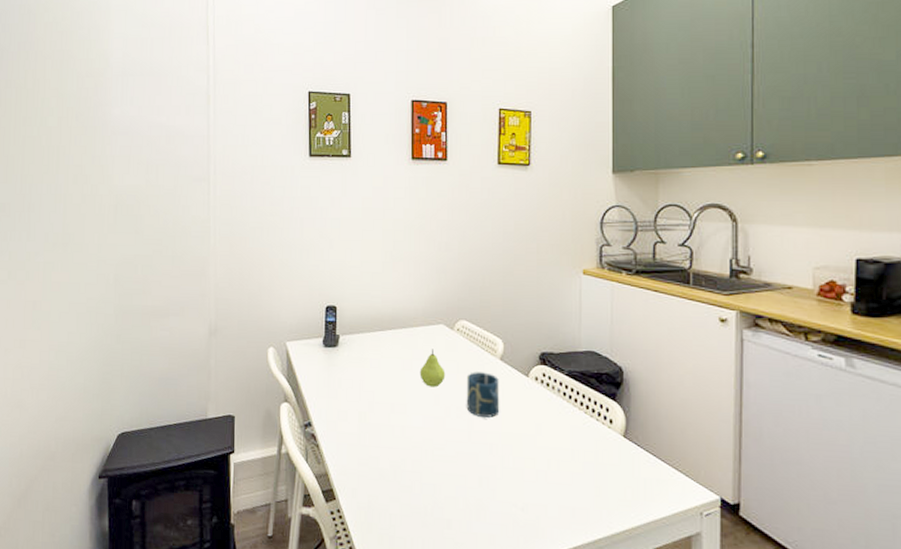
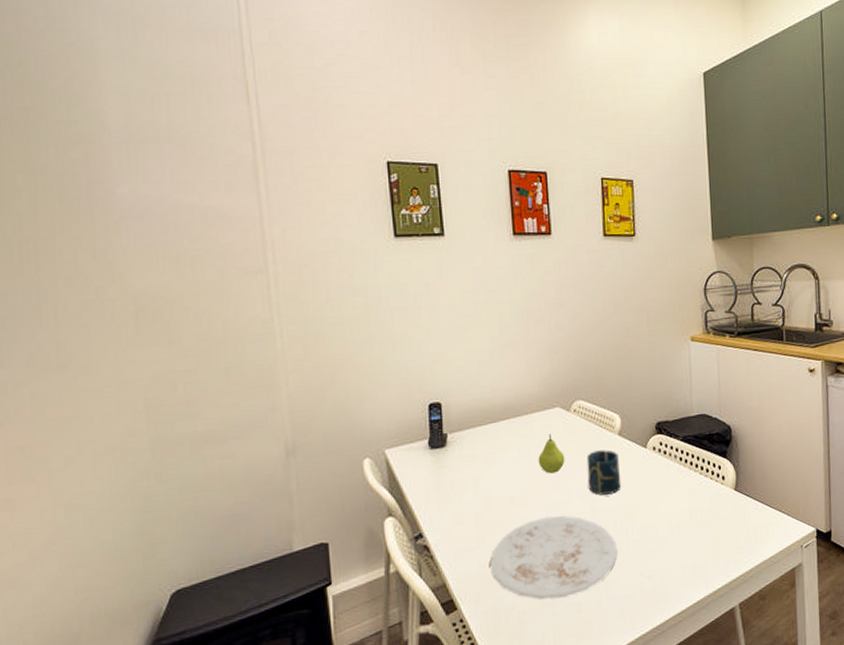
plate: none [368,428,491,511] -> present [490,515,617,600]

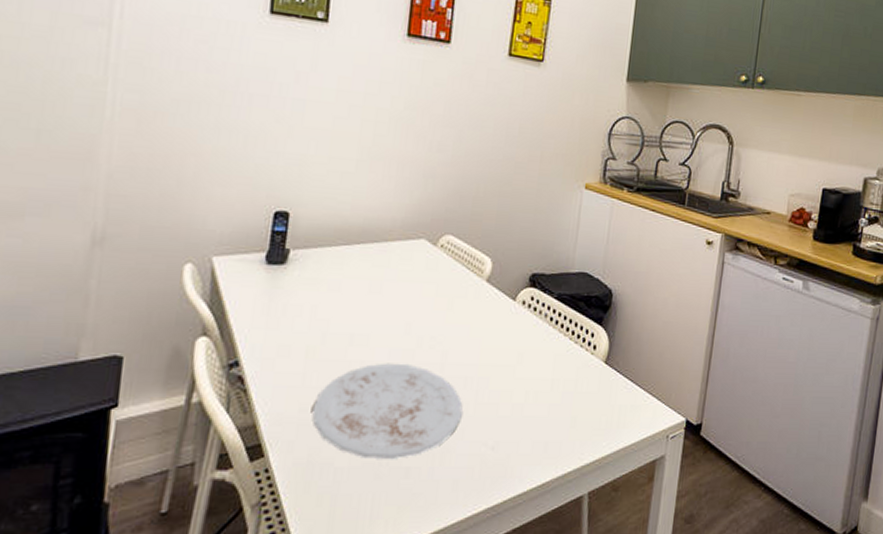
fruit: present [538,434,565,474] -> none [389,268,422,314]
cup: present [586,449,622,495] -> none [442,295,483,347]

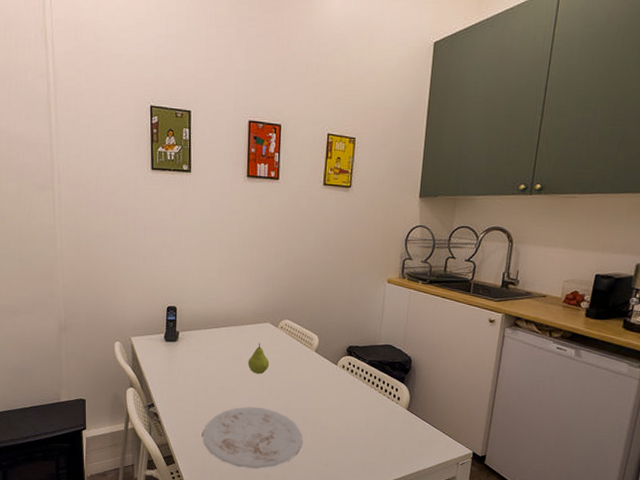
fruit: none [389,268,422,314] -> present [248,343,270,374]

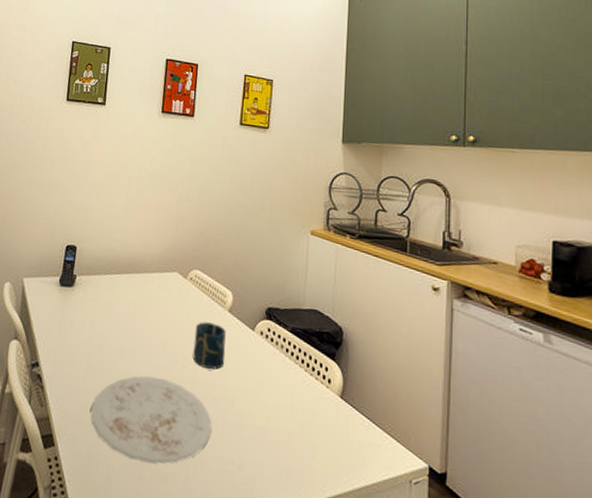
fruit: present [248,343,270,374] -> none [150,296,176,335]
cup: none [285,361,313,397] -> present [192,322,226,370]

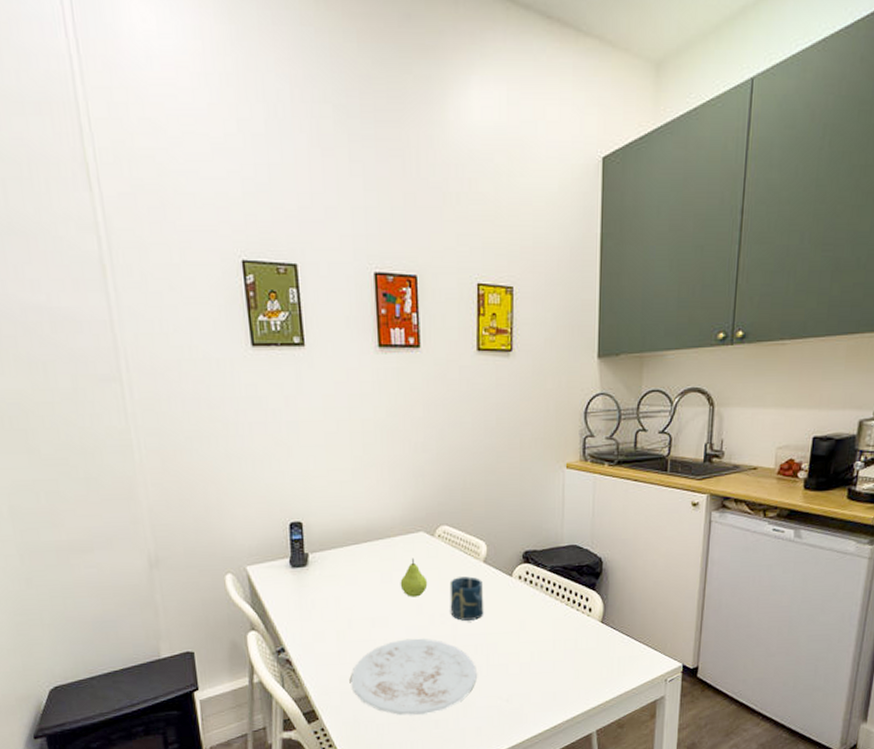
fruit: none [150,296,176,335] -> present [400,558,428,597]

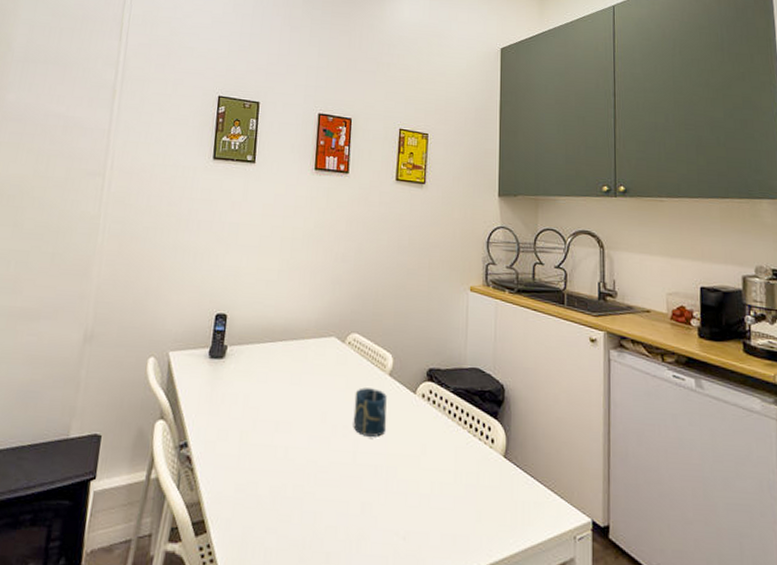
plate: present [351,638,477,716] -> none [245,449,375,543]
fruit: present [400,558,428,597] -> none [307,362,334,404]

